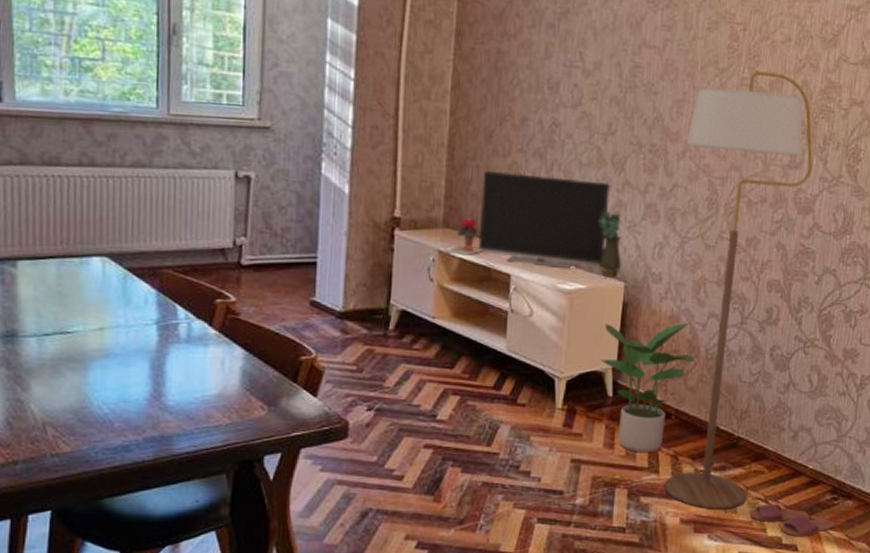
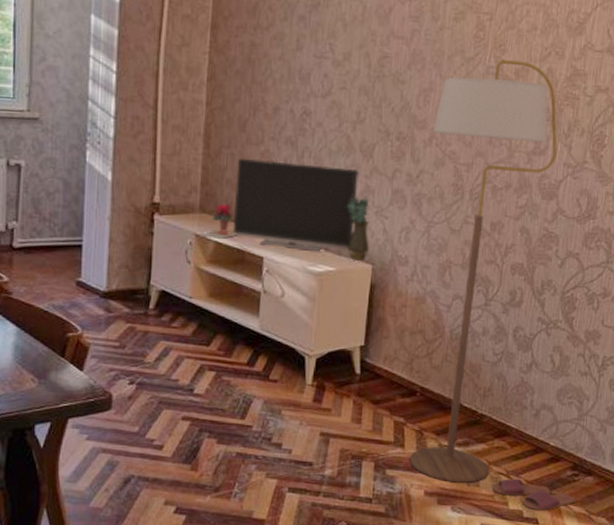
potted plant: present [601,322,696,453] -> none [349,303,440,428]

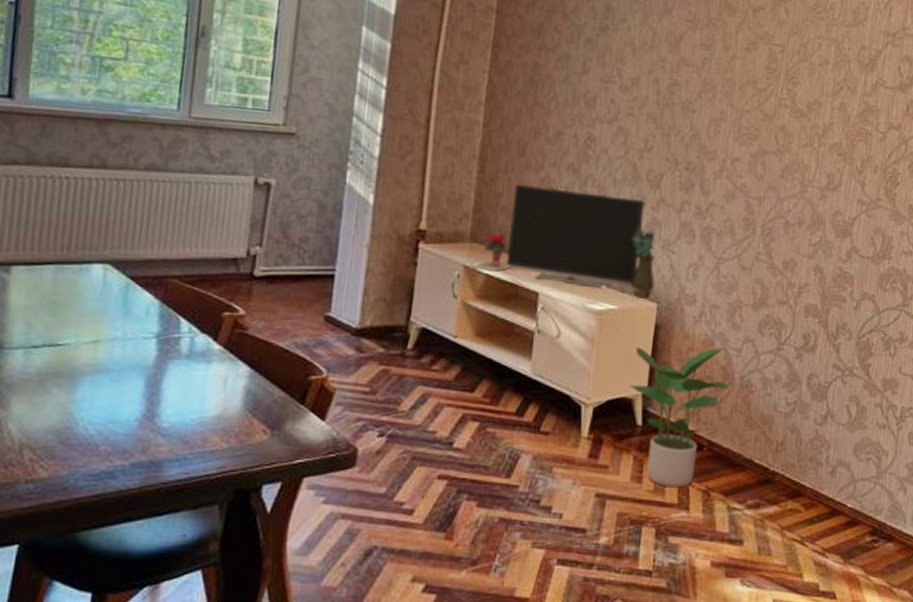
potted plant: none [349,303,440,428] -> present [631,347,730,488]
floor lamp: present [409,59,557,483] -> none [694,92,851,551]
slippers: present [492,478,575,510] -> none [785,545,875,582]

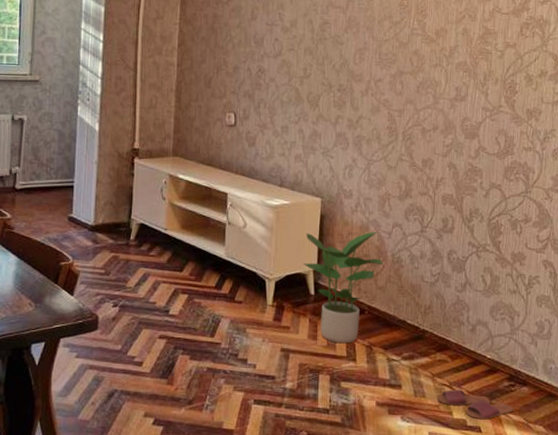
potted flower: present [469,232,510,271] -> none [173,148,204,178]
television: present [506,185,646,287] -> none [201,109,308,187]
vase: present [631,226,656,299] -> none [297,137,319,195]
slippers: none [785,545,875,582] -> present [437,389,514,419]

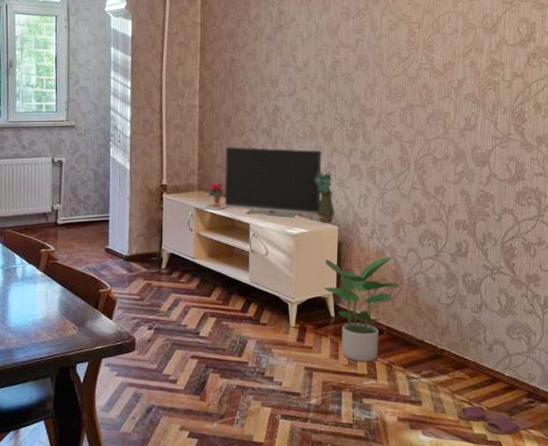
potted flower: none [173,148,204,178] -> present [199,182,227,210]
television: none [201,109,308,187] -> present [224,146,323,217]
vase: none [297,137,319,195] -> present [313,170,335,223]

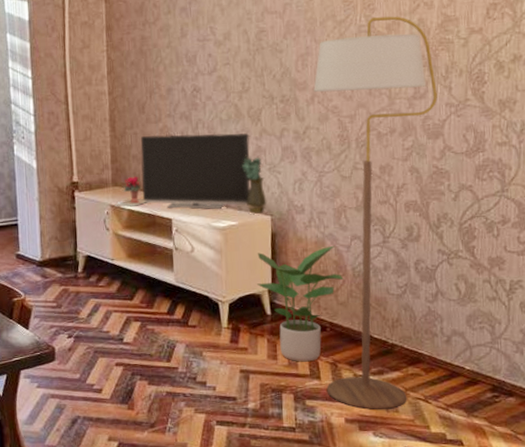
floor lamp: none [379,57,485,410] -> present [313,16,438,410]
slippers: present [457,405,533,434] -> none [412,402,499,432]

